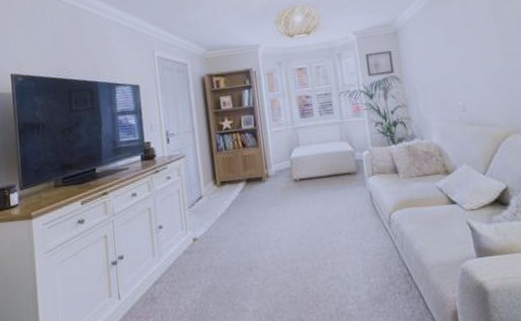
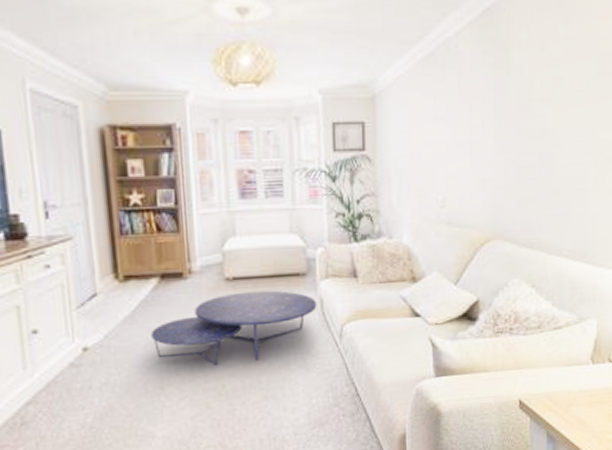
nesting table: none [240,187,368,250] -> present [150,290,317,365]

